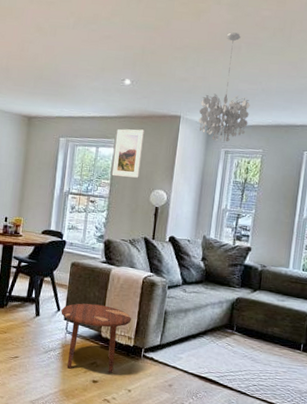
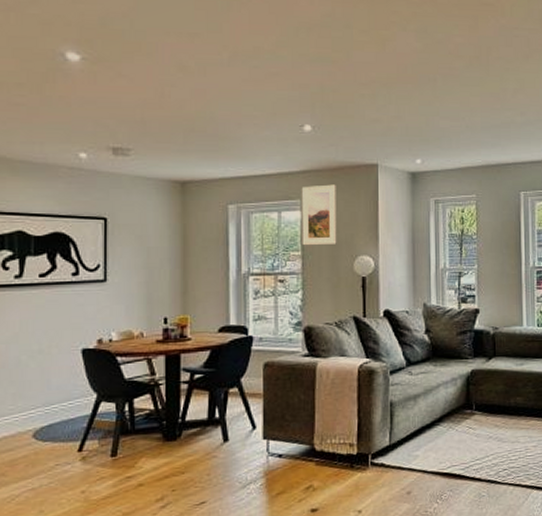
side table: present [61,303,132,373] -> none [258,410,350,500]
chandelier: present [198,32,250,142] -> none [399,63,456,190]

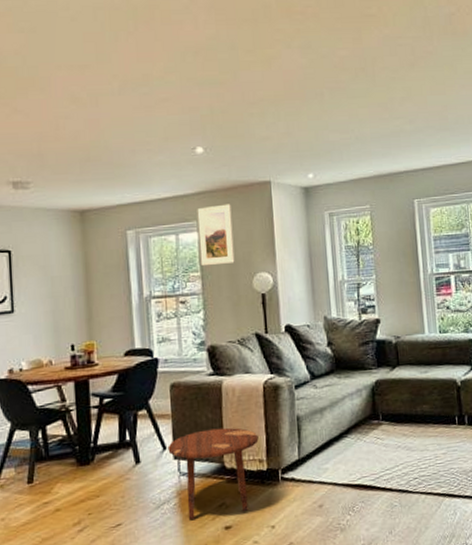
side table: none [258,410,350,500] -> present [168,427,259,520]

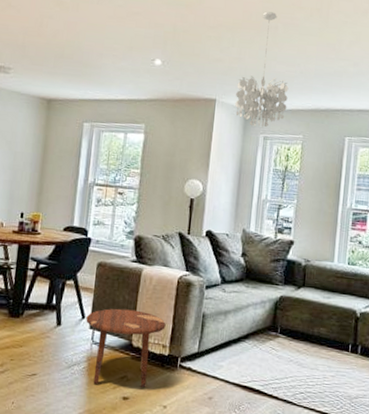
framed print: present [197,204,235,267] -> none [142,113,177,167]
chandelier: none [290,78,348,204] -> present [235,11,289,127]

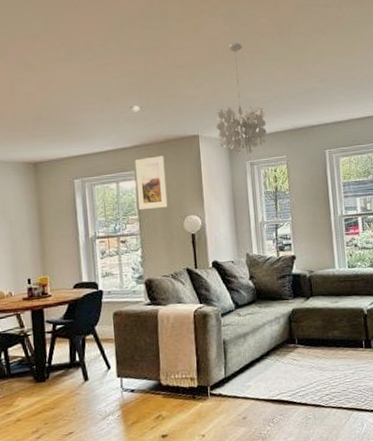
side table: present [86,308,166,387] -> none [112,350,190,429]
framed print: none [142,113,177,167] -> present [134,155,168,211]

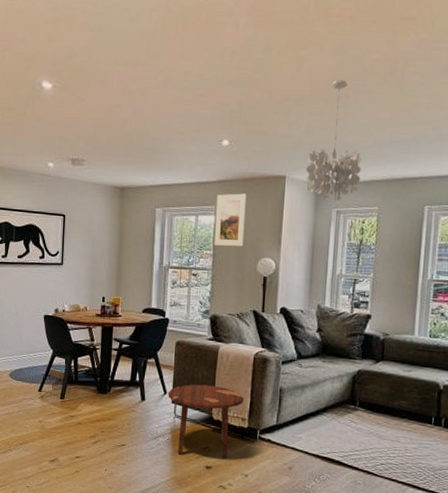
side table: none [112,350,190,429] -> present [168,384,244,457]

